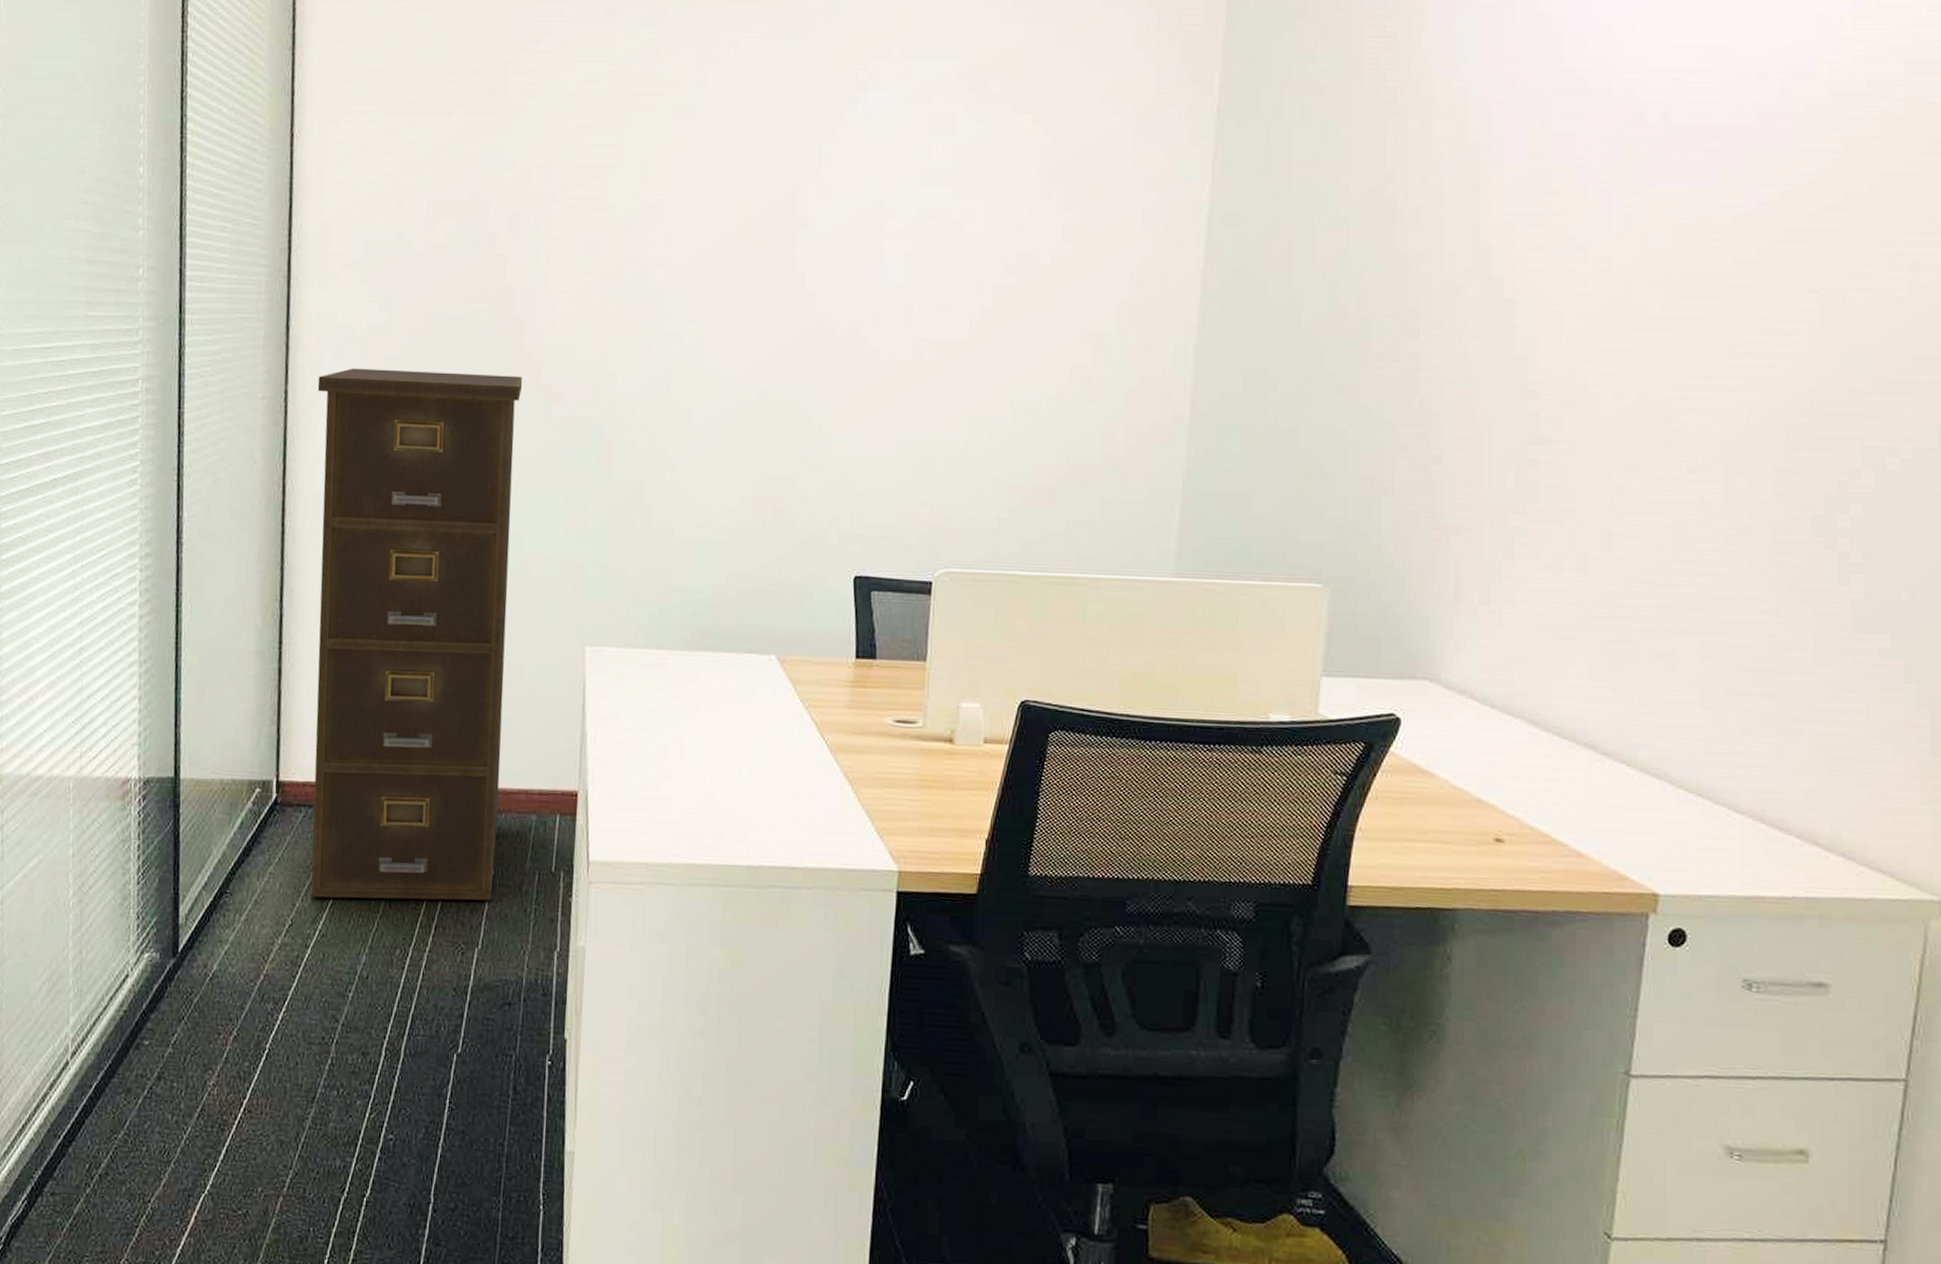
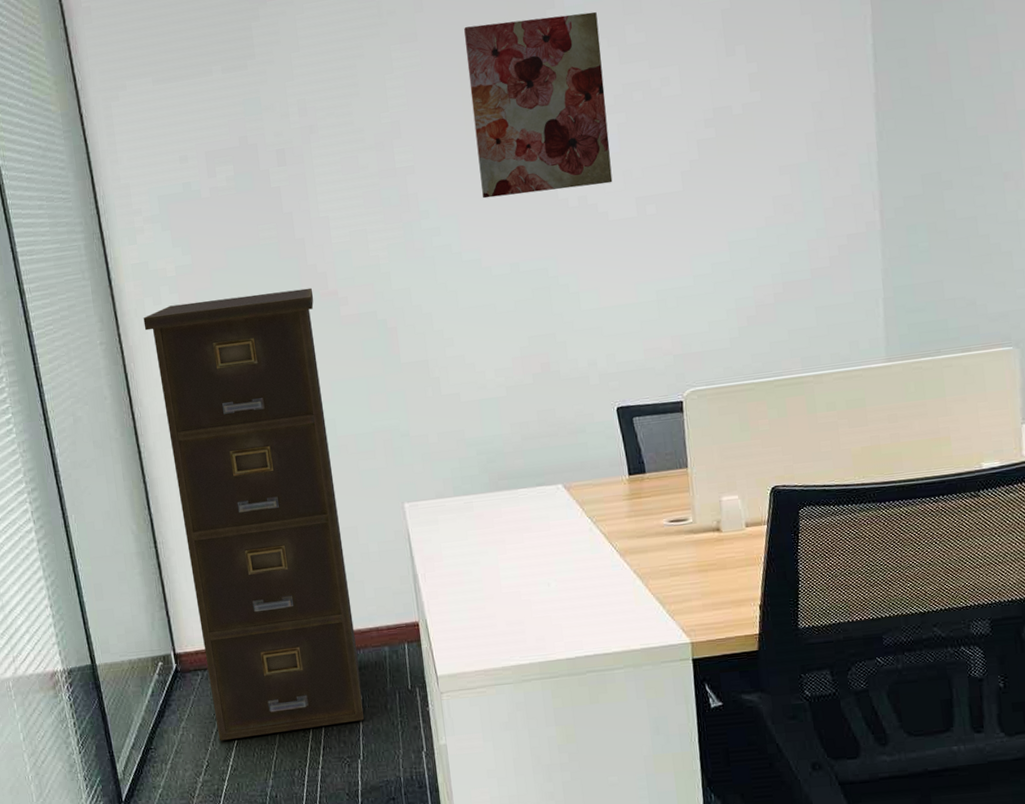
wall art: none [739,115,902,317] -> present [464,11,613,199]

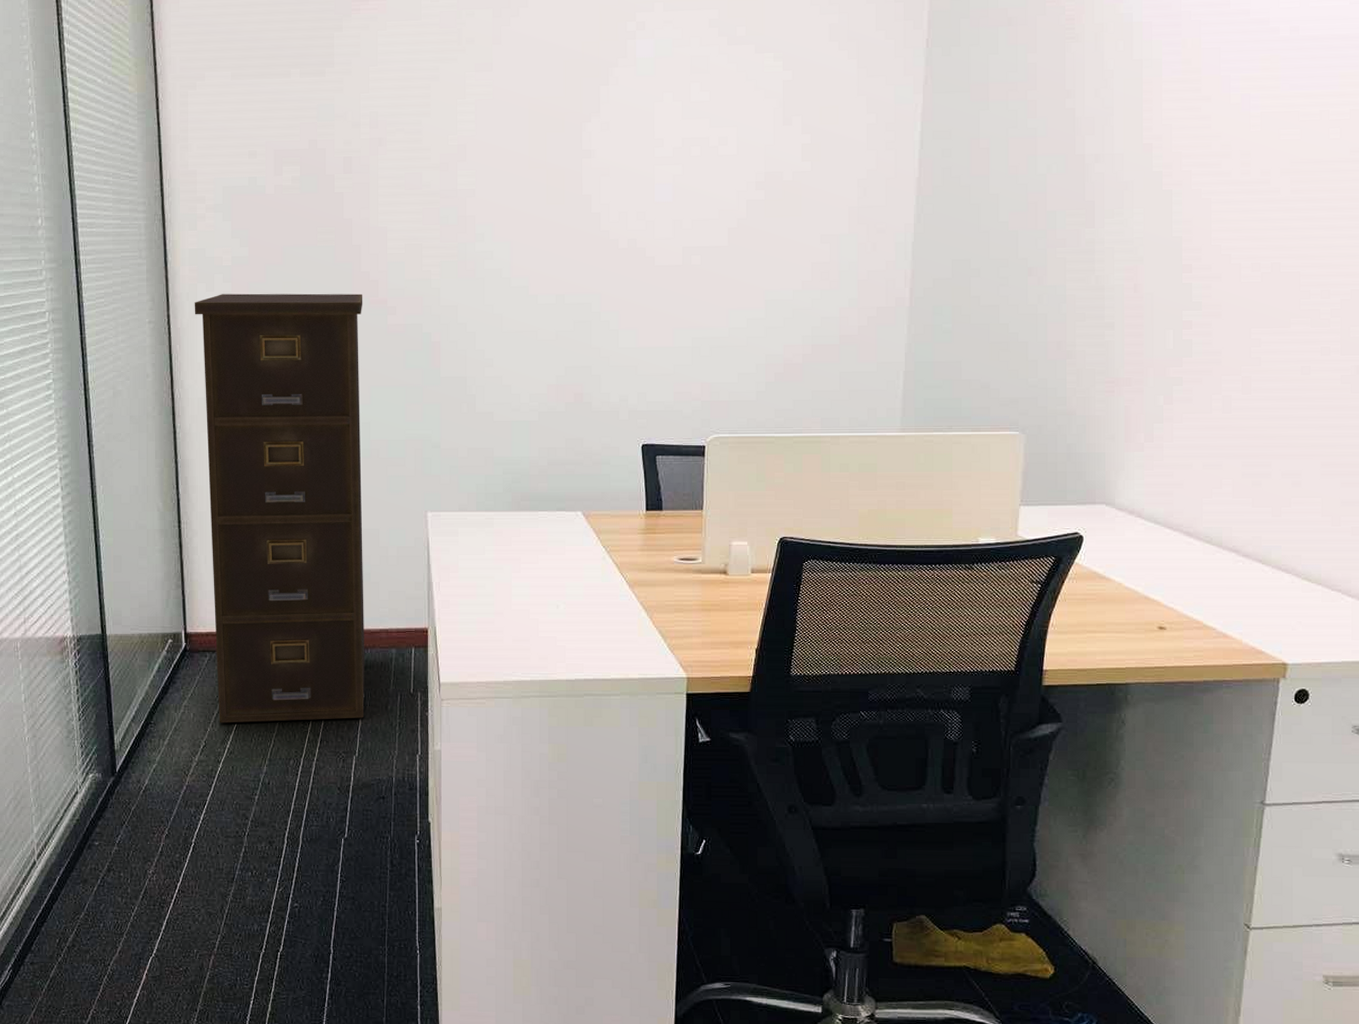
wall art: present [464,11,613,199] -> none [537,64,666,230]

